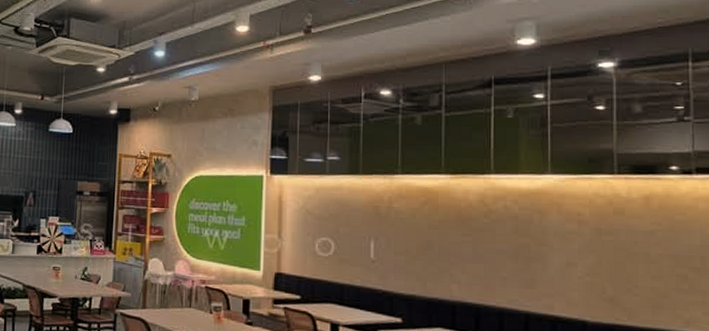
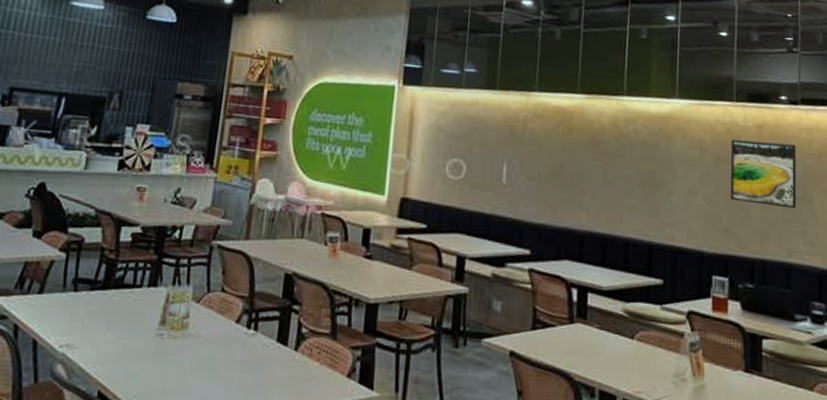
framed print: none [613,211,693,279] -> present [730,139,796,209]

